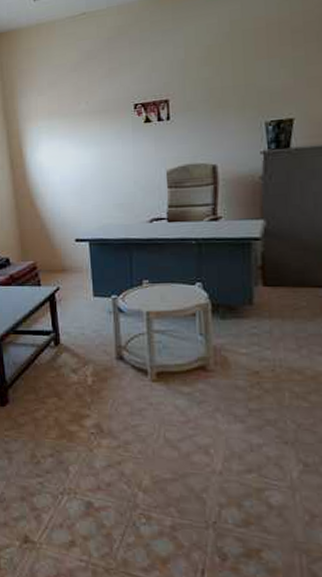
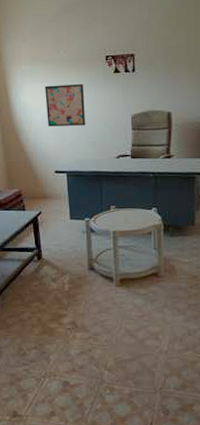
wall art: none [64,137,112,188] -> present [45,83,86,127]

